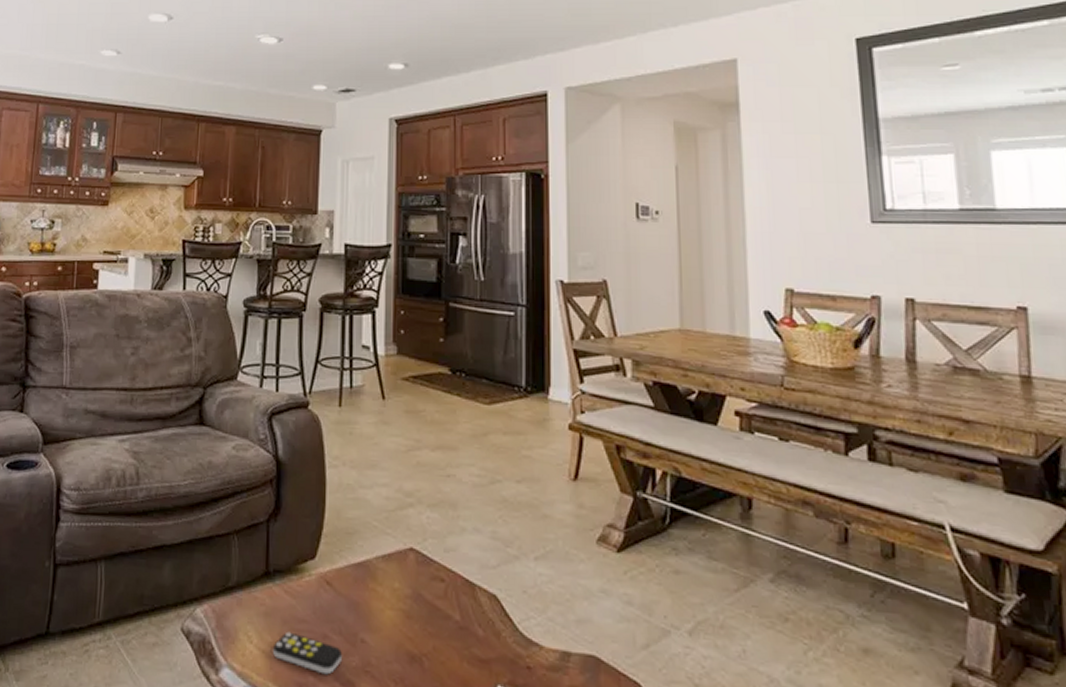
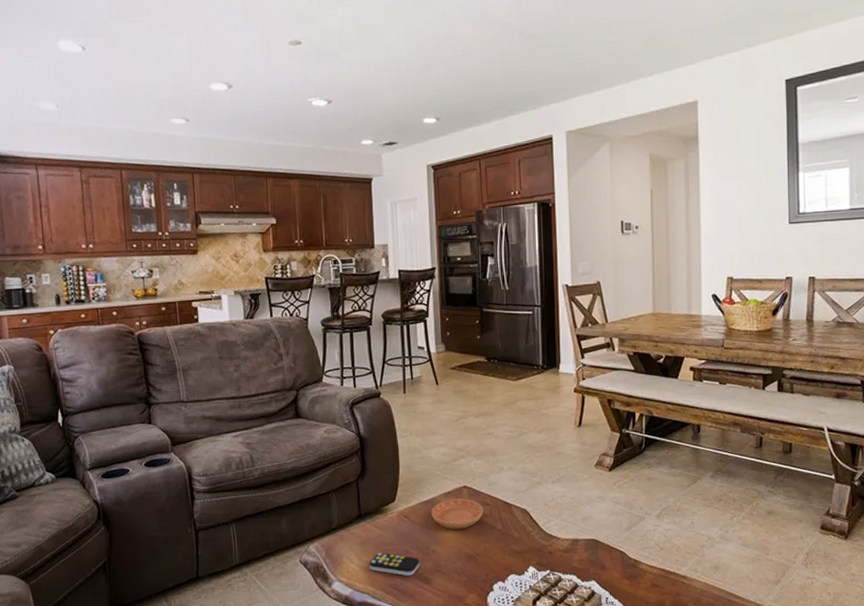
saucer: none [363,565,435,613] -> present [431,498,484,529]

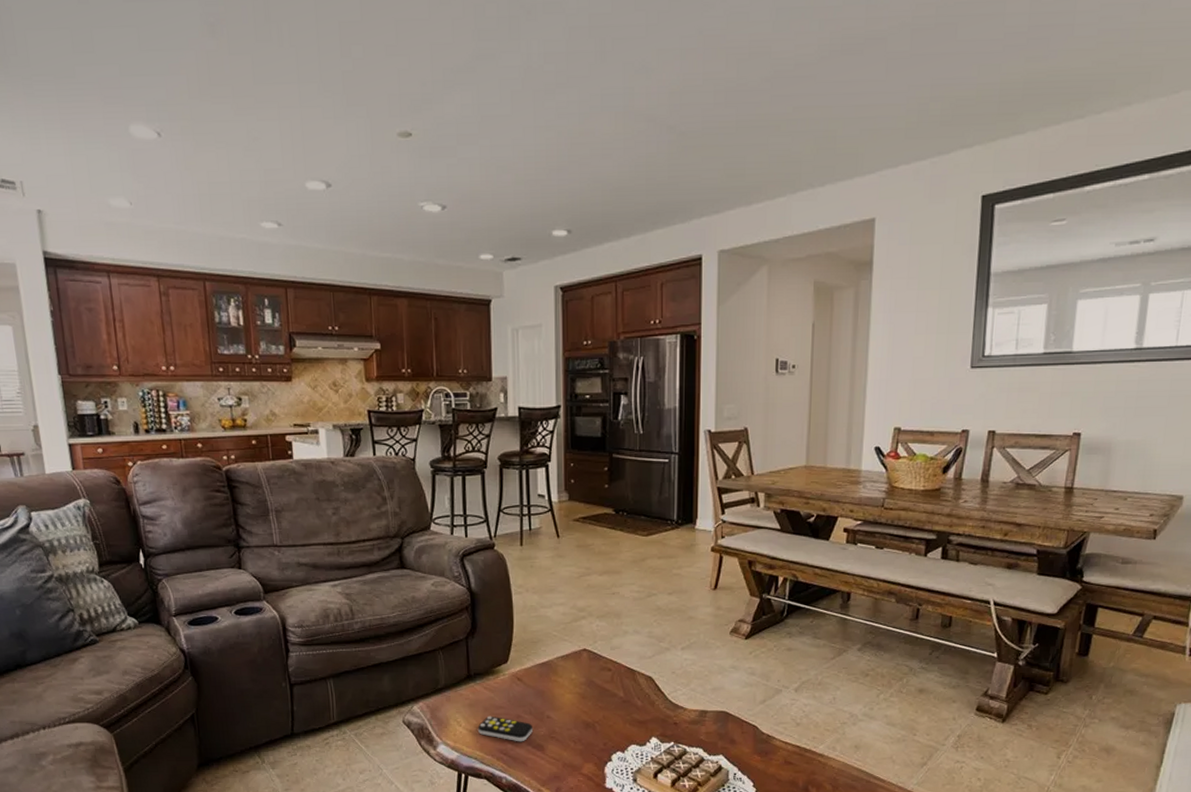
saucer: present [431,498,484,529] -> none [547,662,604,695]

